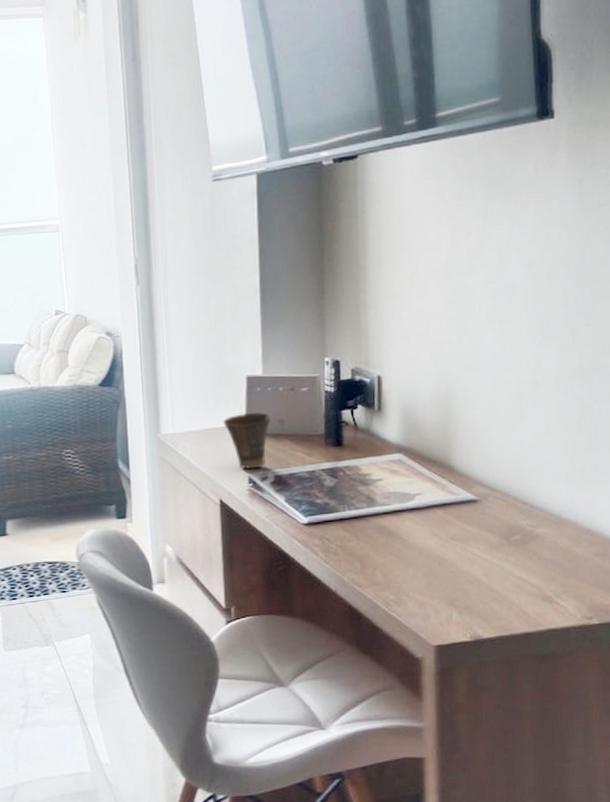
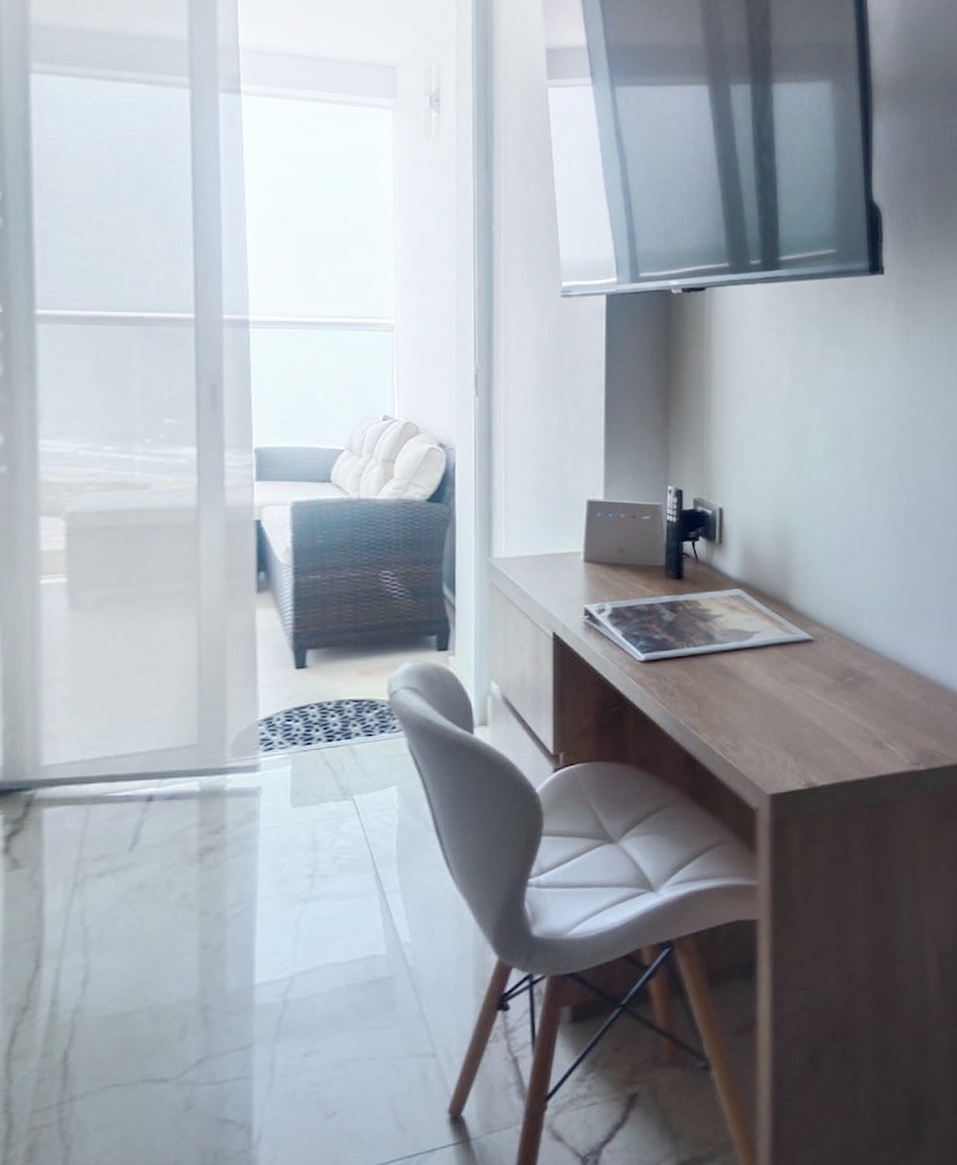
cup: present [222,411,272,470] -> none [560,538,612,601]

